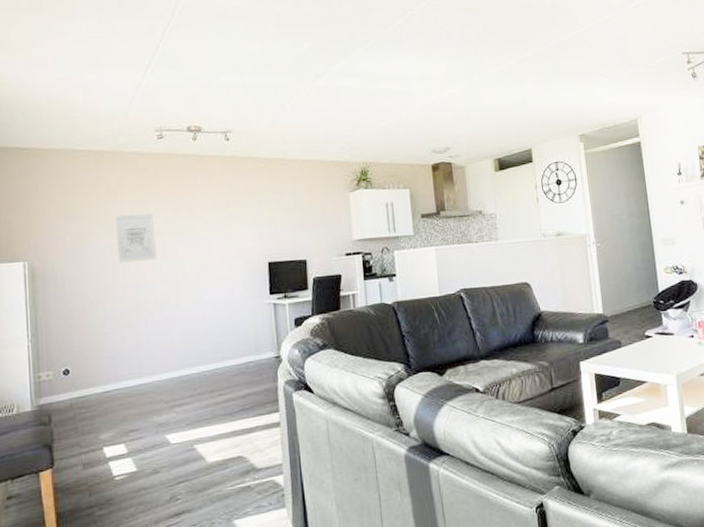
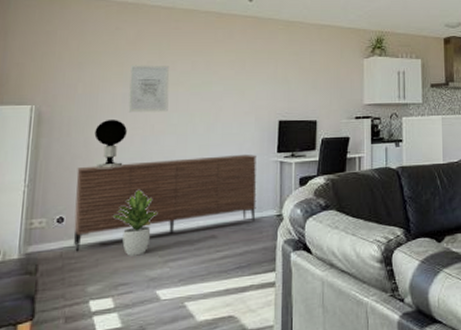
sideboard: none [76,298,254,402] -> present [74,155,257,252]
table lamp: none [88,271,119,320] -> present [94,120,127,168]
potted plant: none [115,339,159,404] -> present [112,190,158,256]

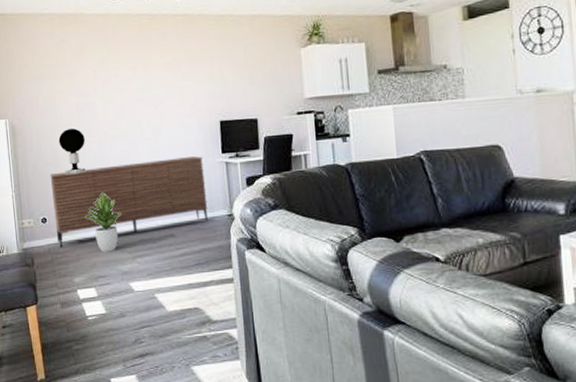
wall art: present [128,65,169,113] -> none [78,73,117,121]

